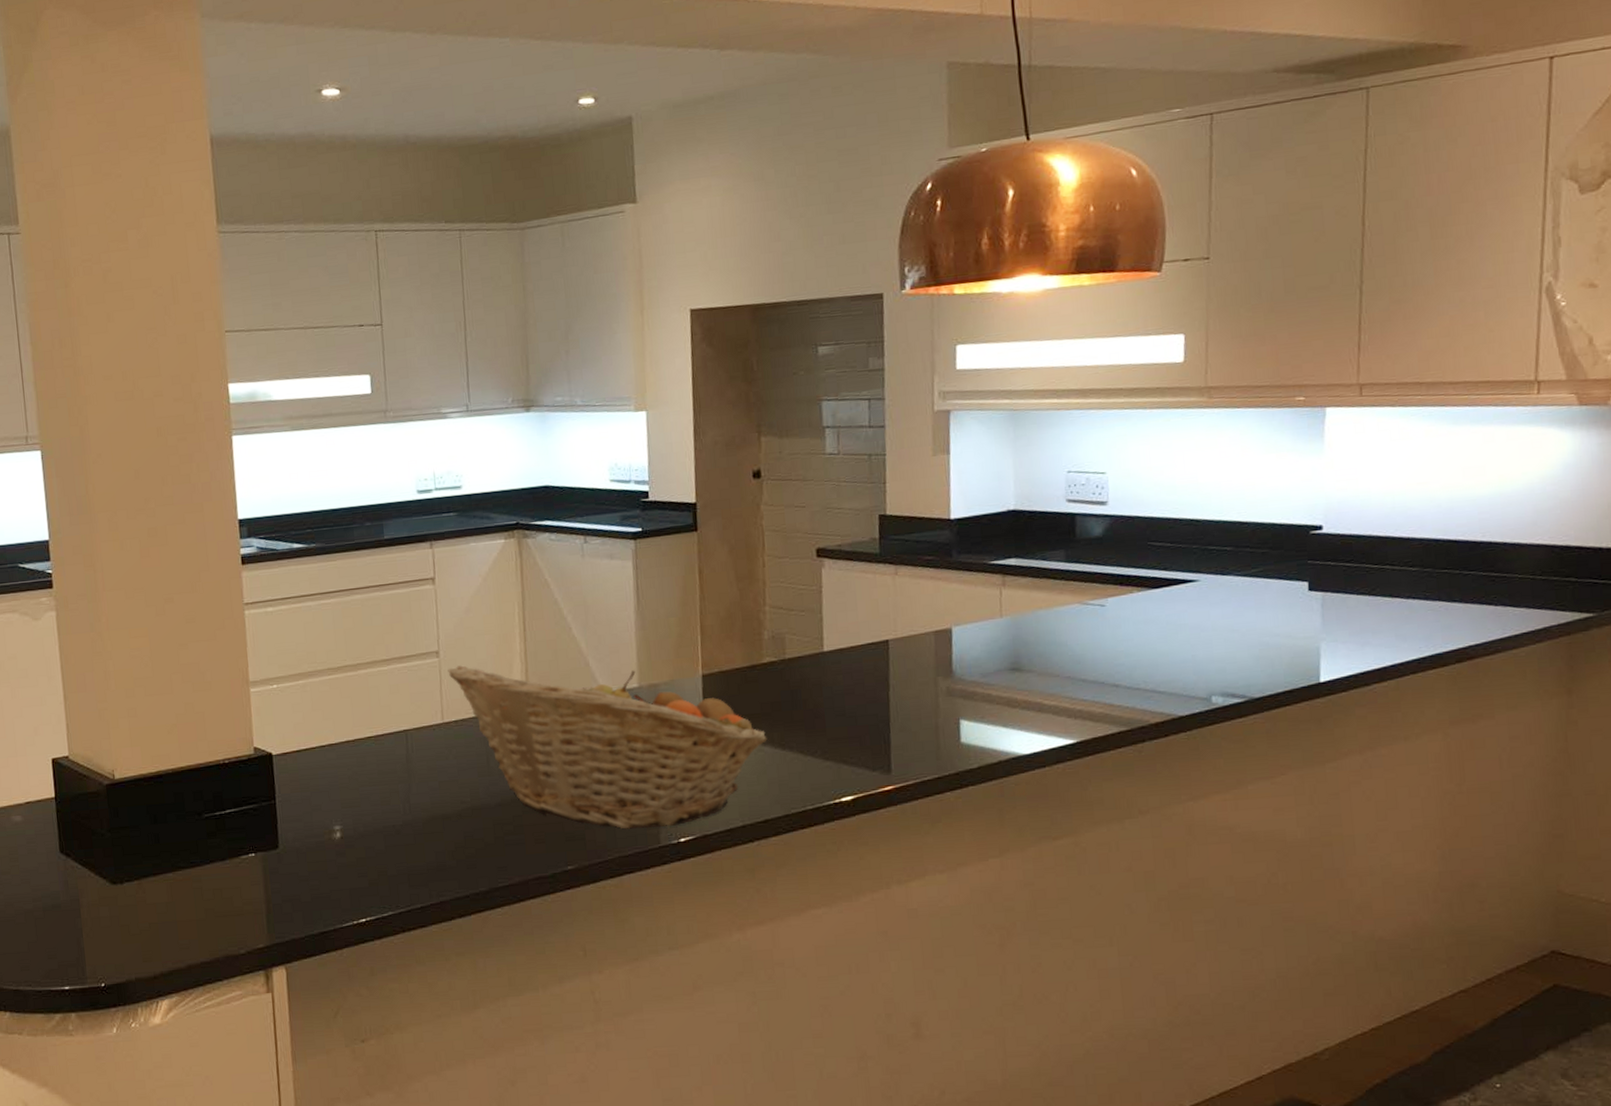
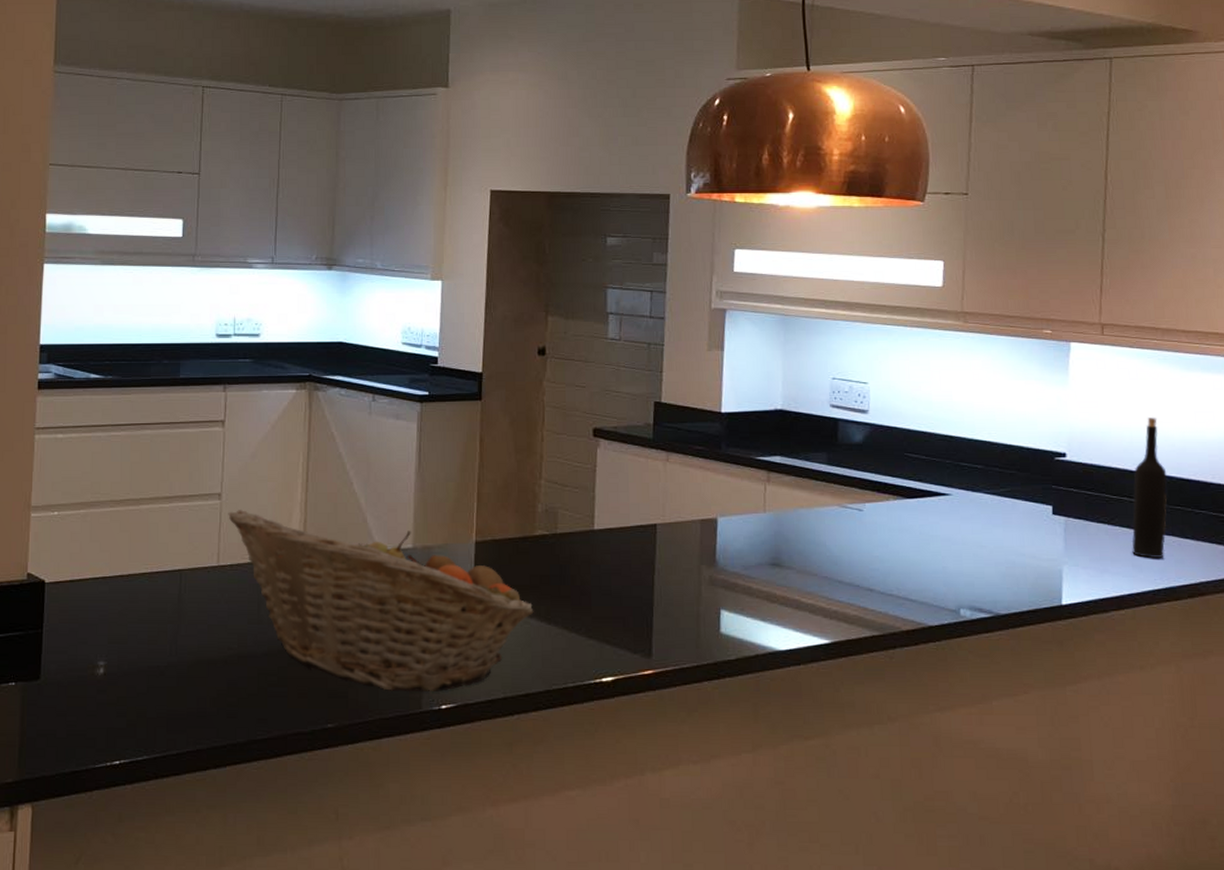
wine bottle: none [1394,478,1433,626] -> present [1131,417,1167,558]

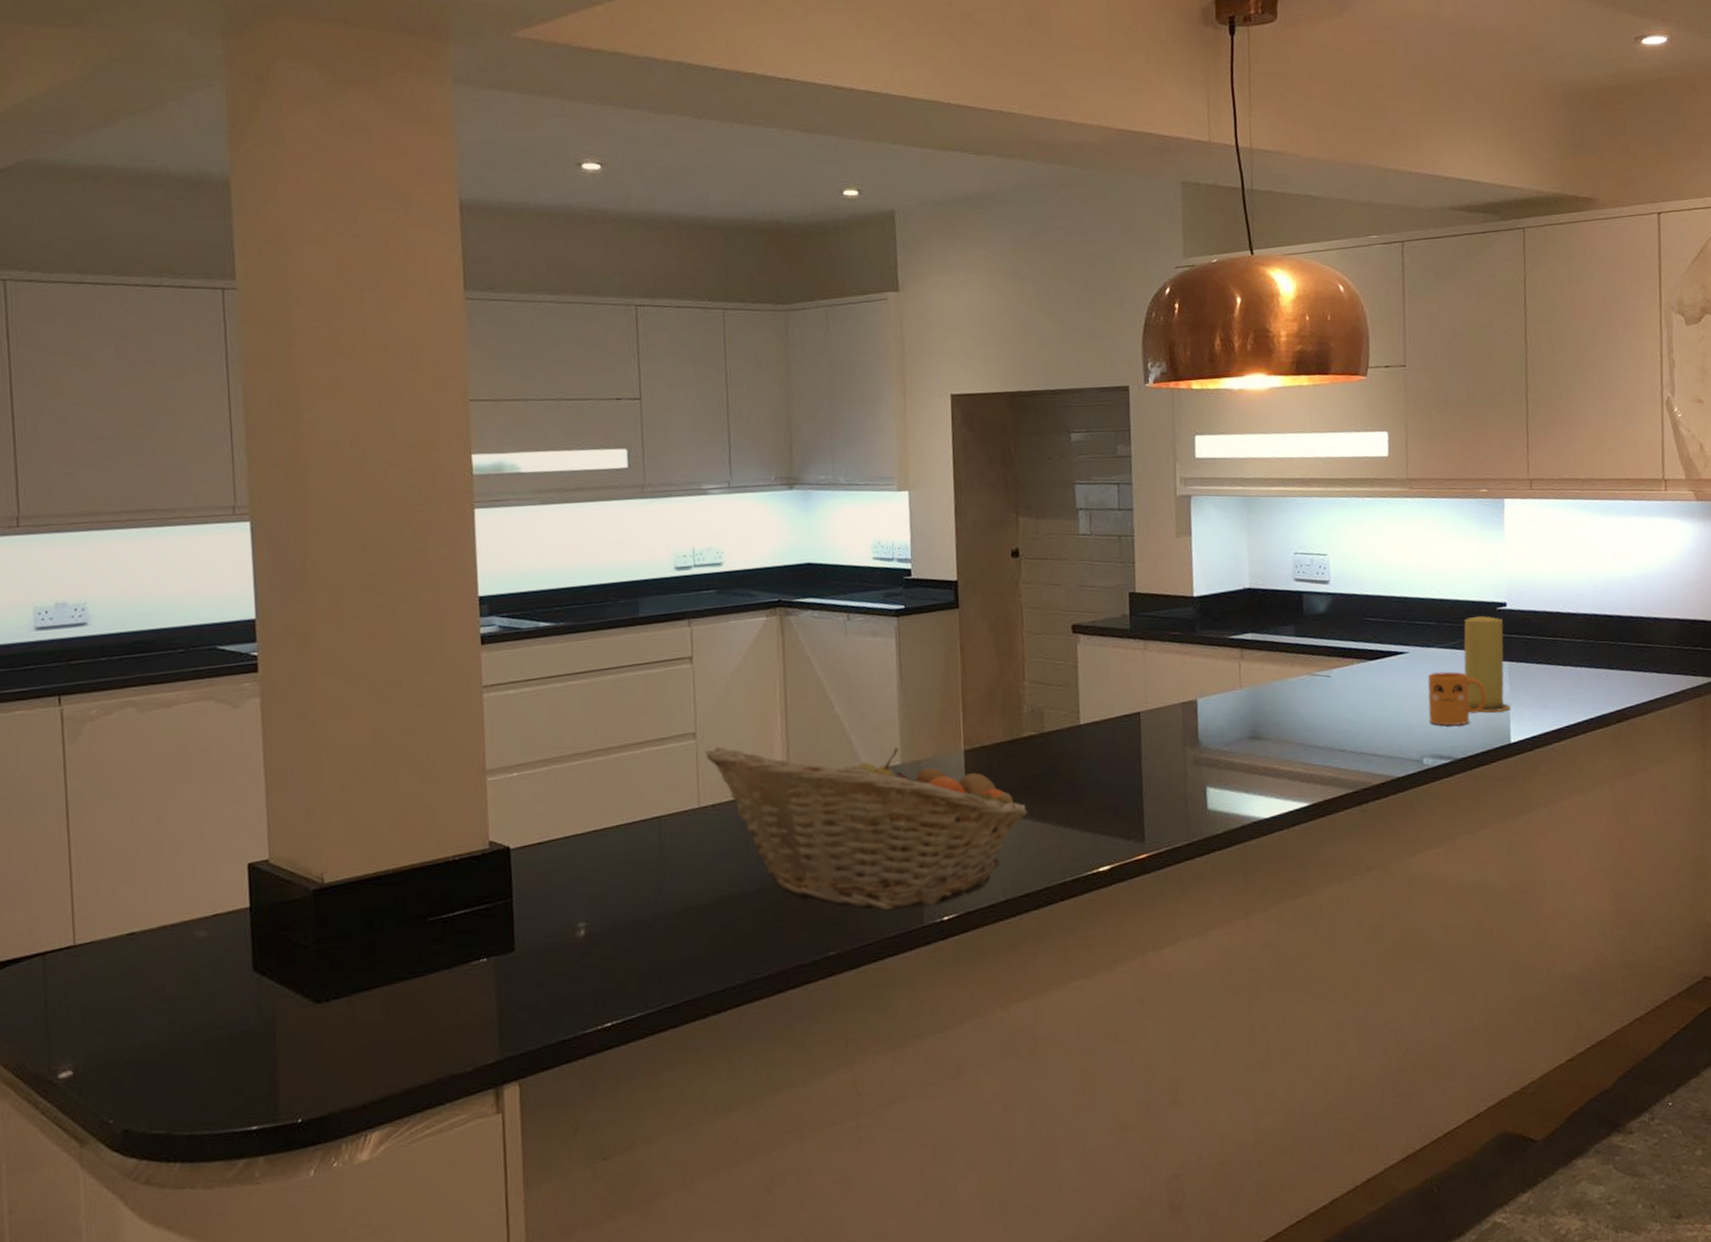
mug: none [969,518,1037,580] -> present [1427,671,1487,726]
candle: none [1013,464,1064,571] -> present [1464,615,1511,713]
wine bottle: present [1131,417,1167,558] -> none [1565,561,1595,691]

